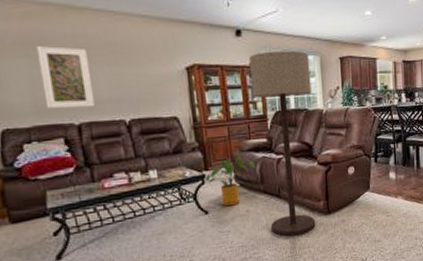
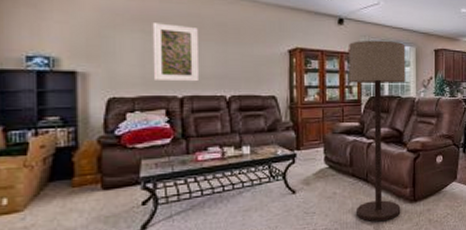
house plant: present [205,156,255,207] -> none [296,138,345,187]

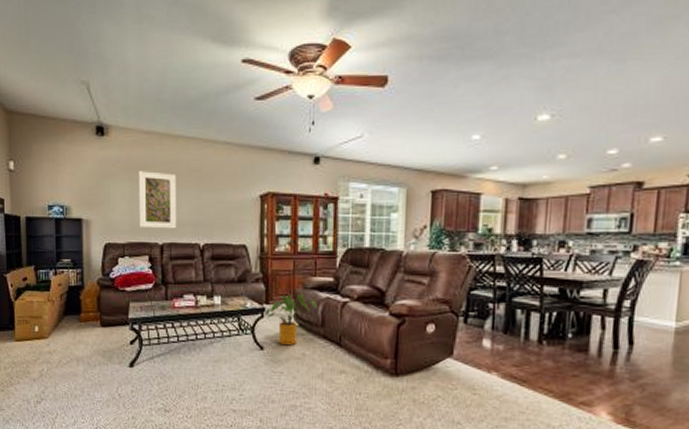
house plant: none [296,138,345,187] -> present [265,293,317,346]
floor lamp: present [349,40,406,222] -> none [324,181,393,393]

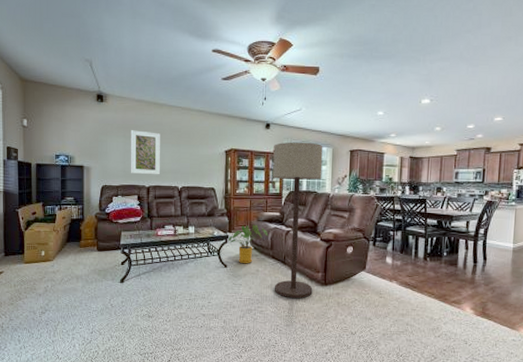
floor lamp: none [324,181,393,393] -> present [273,142,323,299]

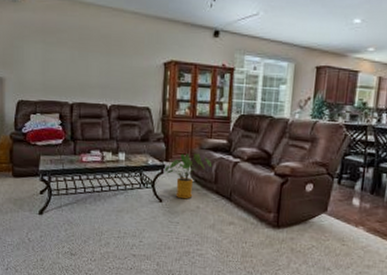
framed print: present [130,130,161,175] -> none [50,34,87,90]
floor lamp: present [273,142,323,299] -> none [216,54,283,242]

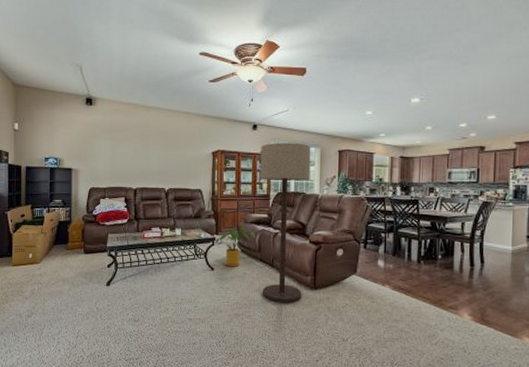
floor lamp: none [216,54,283,242] -> present [260,142,311,303]

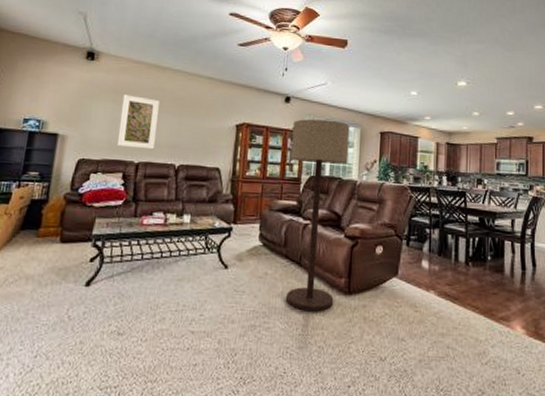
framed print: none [117,133,148,177] -> present [117,95,160,150]
house plant: present [215,226,255,267] -> none [232,215,281,265]

